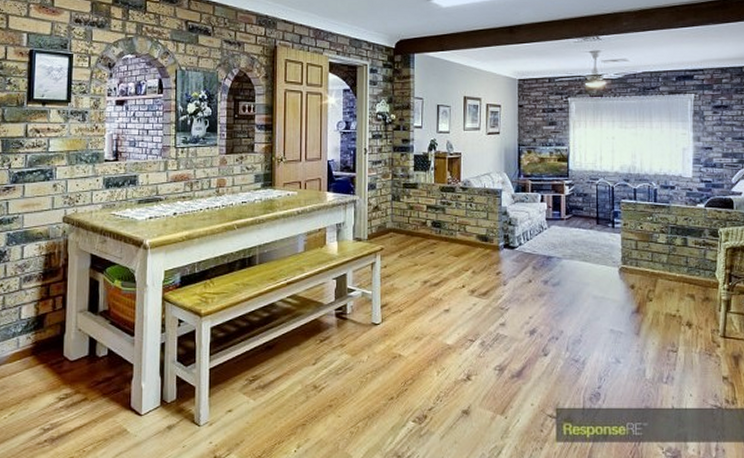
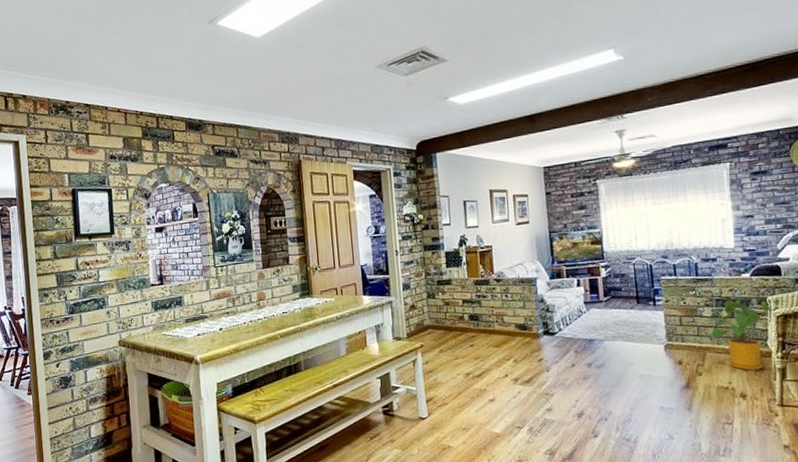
house plant: none [660,229,721,300] -> present [706,299,770,371]

